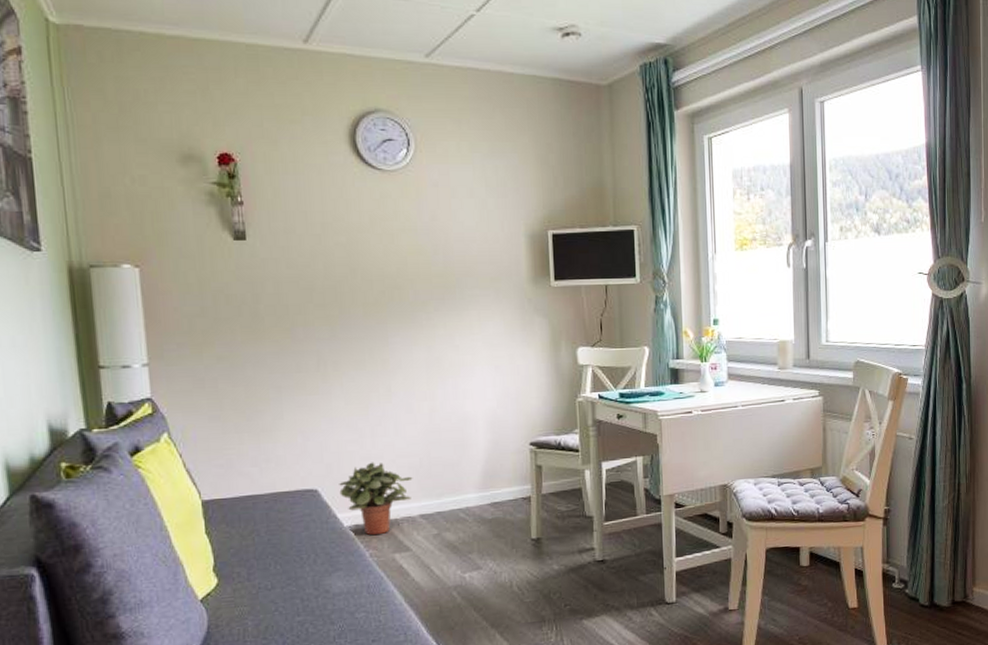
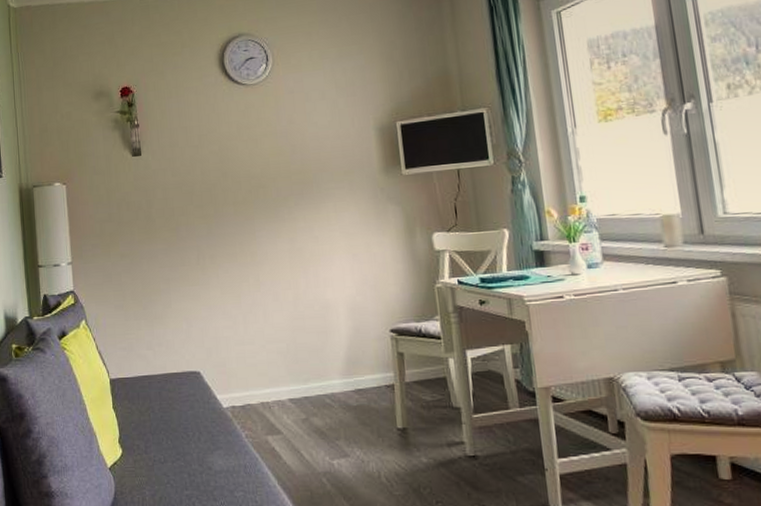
potted plant: present [339,462,413,535] -> none [217,347,281,416]

